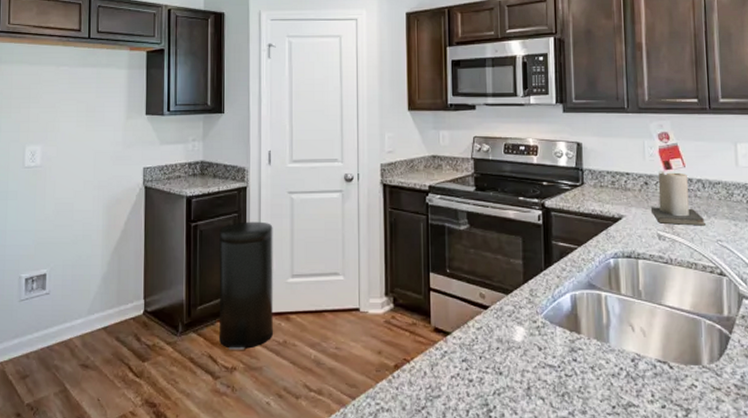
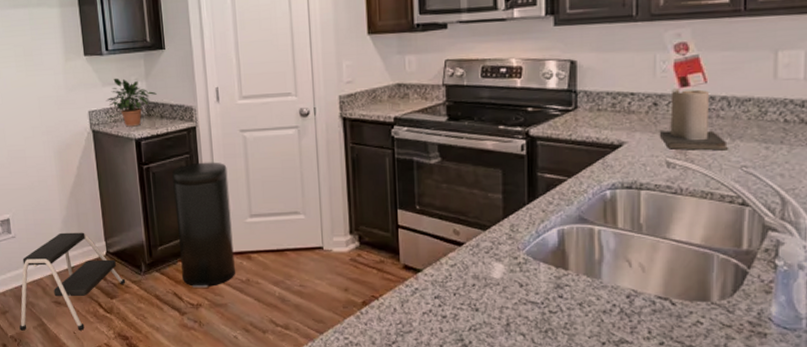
step stool: none [39,290,161,398] -> present [19,232,126,331]
potted plant: none [162,137,212,185] -> present [106,78,157,127]

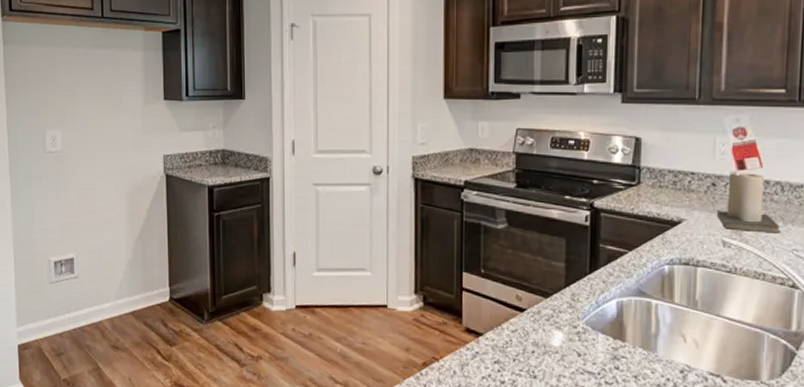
step stool: present [19,232,126,331] -> none [74,275,187,377]
potted plant: present [106,78,157,127] -> none [182,124,233,174]
pedal bin: present [172,162,235,288] -> none [242,213,298,340]

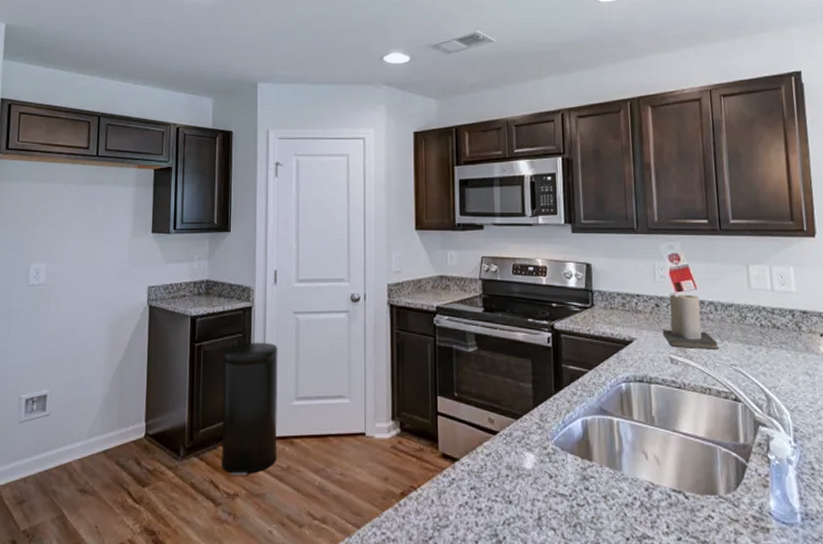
pedal bin: none [242,213,298,340] -> present [222,342,278,475]

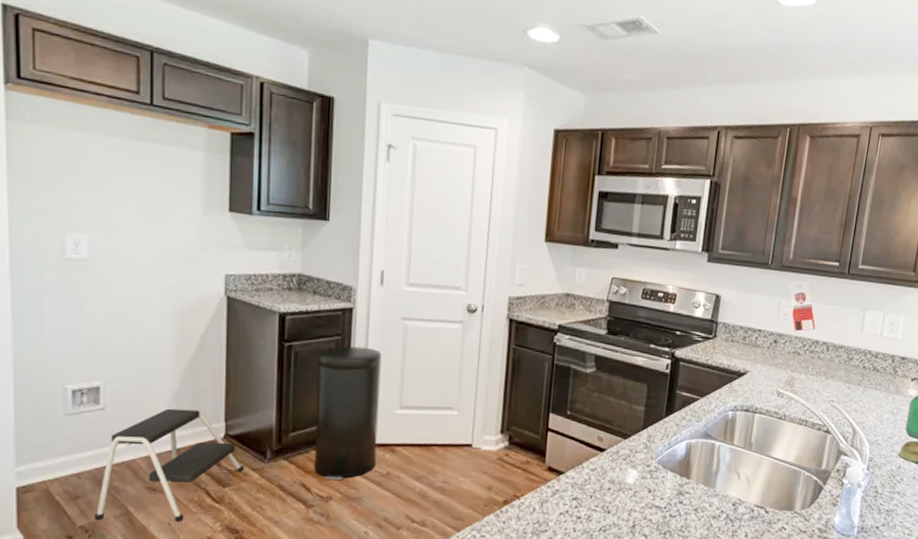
step stool: none [35,411,161,524] -> present [94,408,245,522]
paper towel roll: present [662,293,719,350] -> none [774,331,822,387]

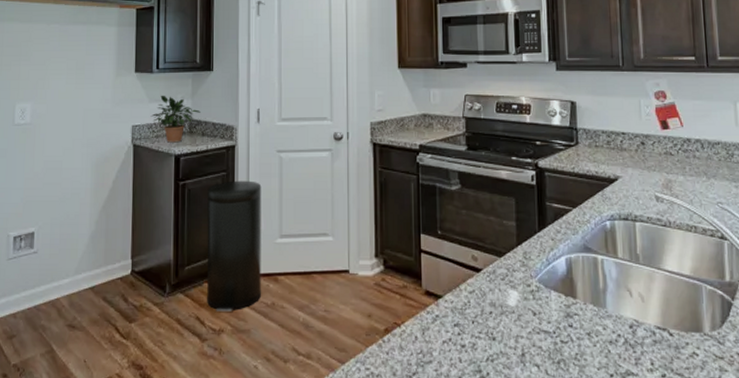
step stool: present [94,408,245,522] -> none [25,249,148,358]
potted plant: none [249,242,312,299] -> present [150,95,201,143]

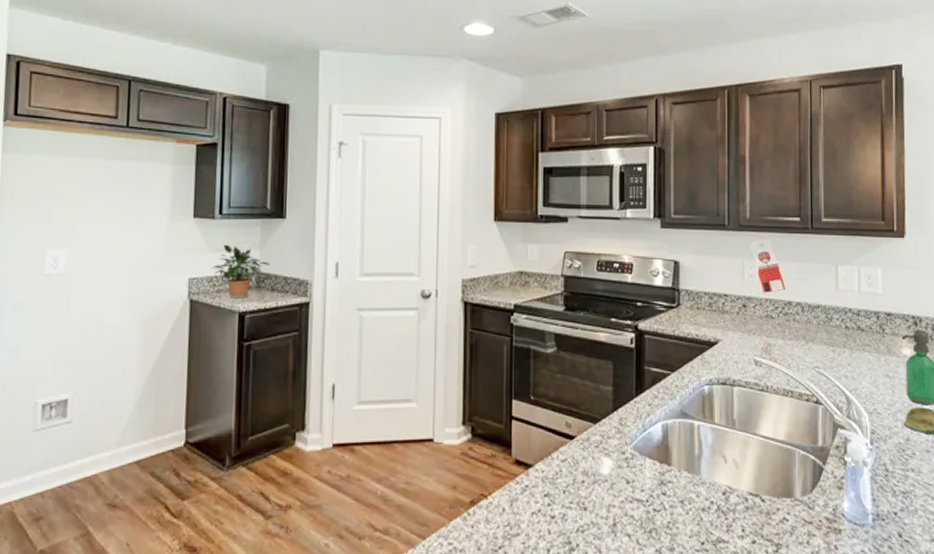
pedal bin: present [206,180,262,312] -> none [273,341,339,486]

